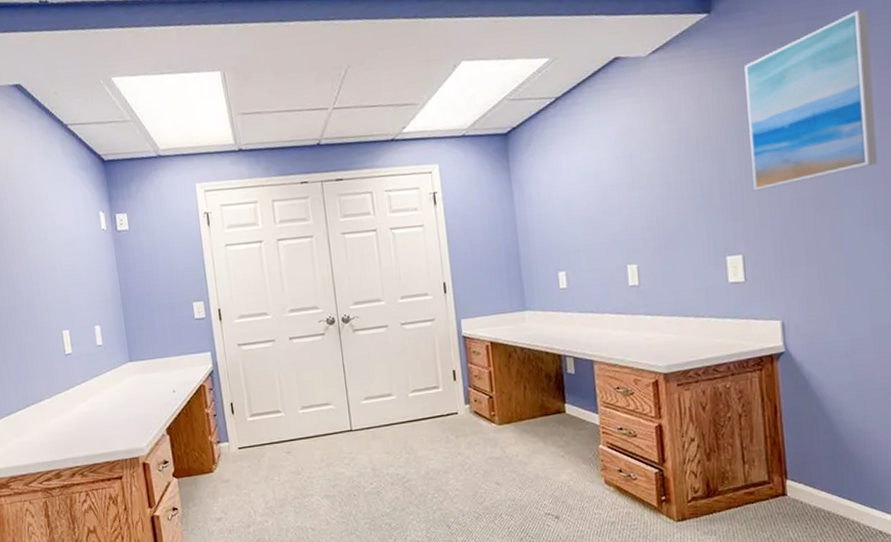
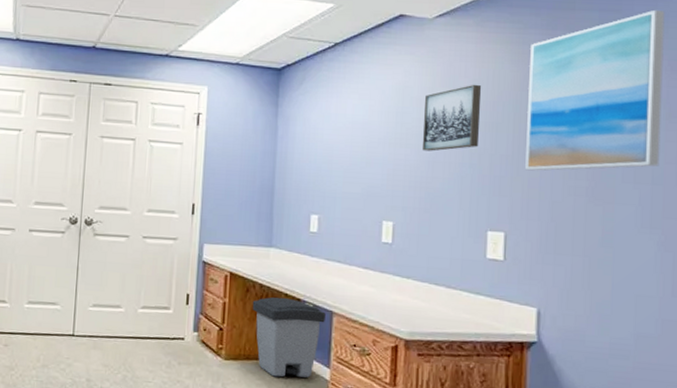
trash can: none [516,355,587,432] -> present [252,297,326,378]
wall art: none [650,114,707,190] -> present [421,84,482,152]

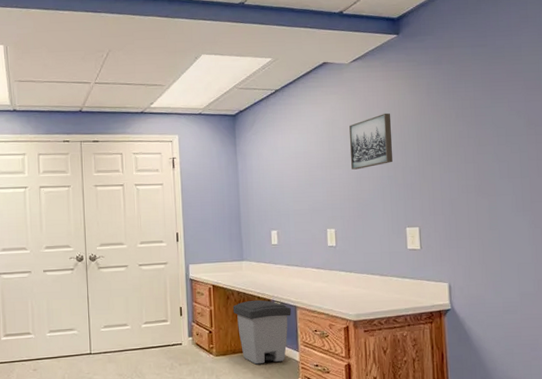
wall art: present [525,9,665,171] -> none [424,42,525,177]

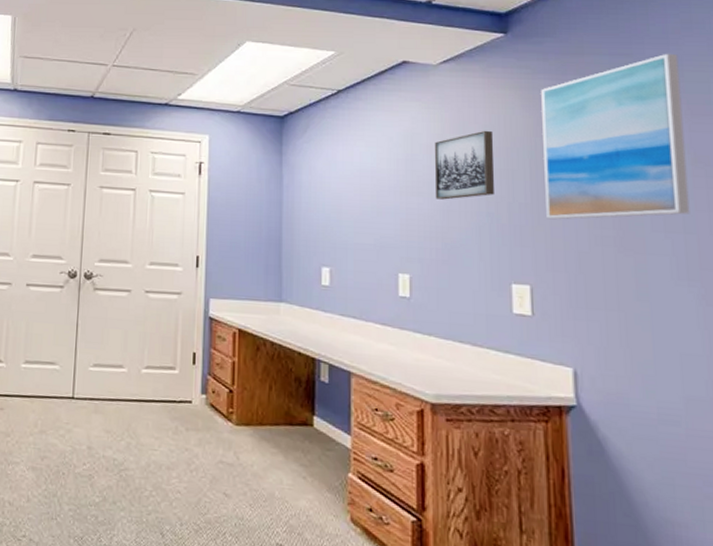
trash can: present [233,299,291,365] -> none [263,355,343,446]
wall art: none [424,42,525,177] -> present [541,53,690,220]

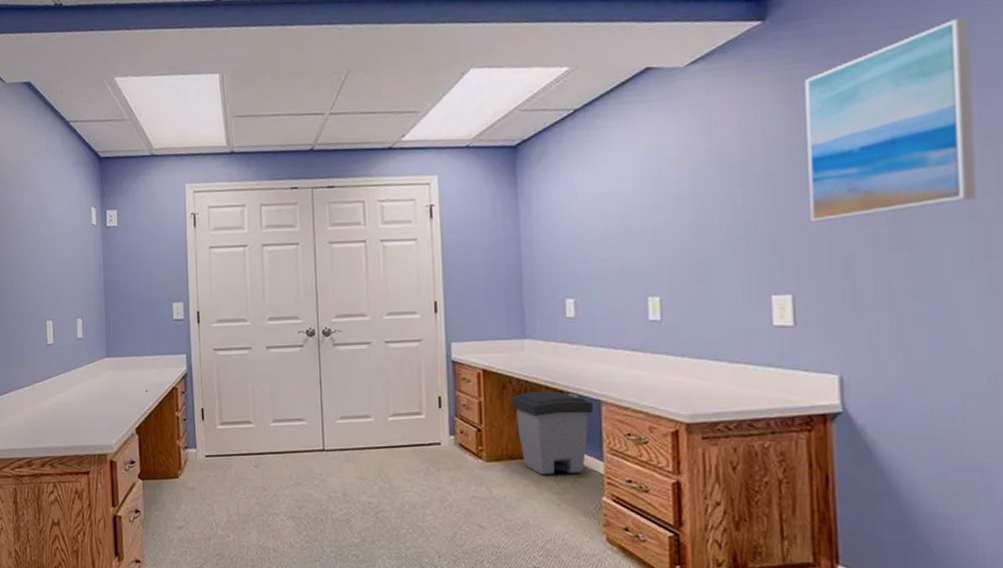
trash can: none [263,355,343,446] -> present [510,390,593,475]
wall art: present [434,130,495,200] -> none [684,133,752,215]

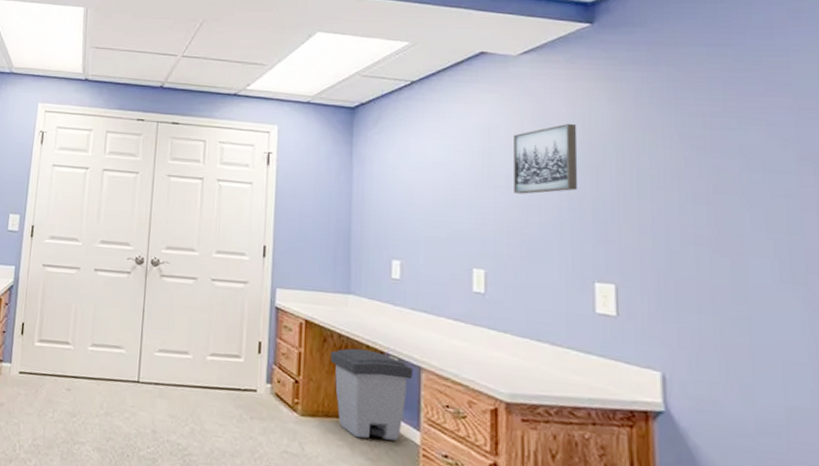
wall art: none [684,133,752,215] -> present [512,123,578,194]
wall art: present [805,17,977,223] -> none [630,43,796,217]

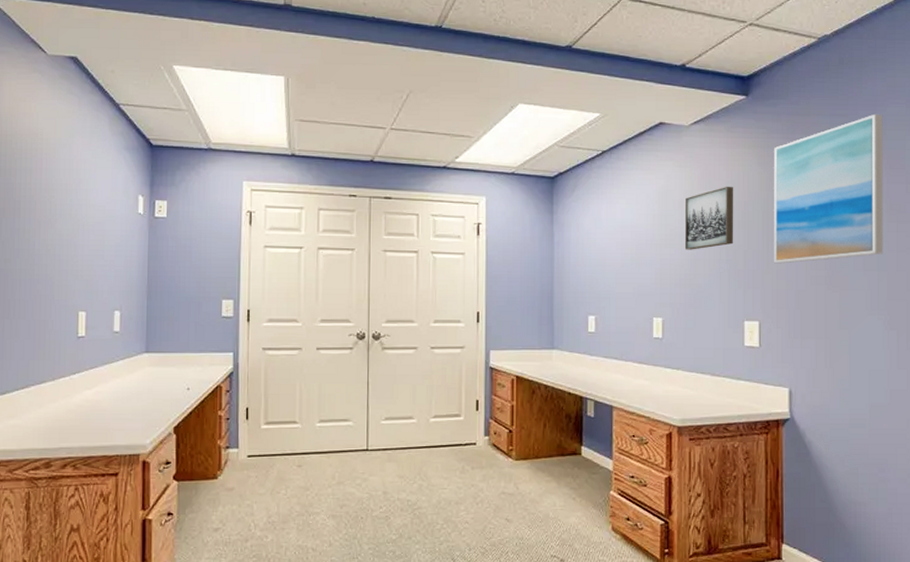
trash can: present [330,348,413,441] -> none [538,396,606,472]
wall art: none [630,43,796,217] -> present [774,113,883,264]

